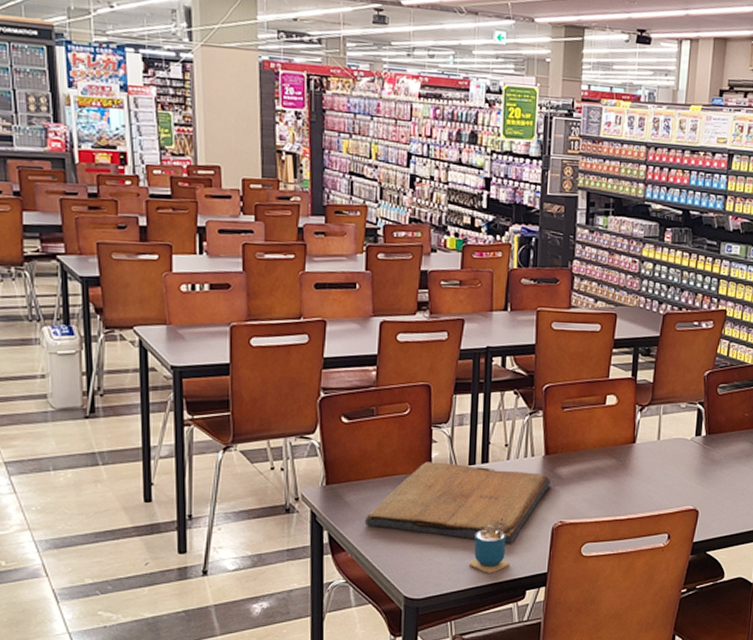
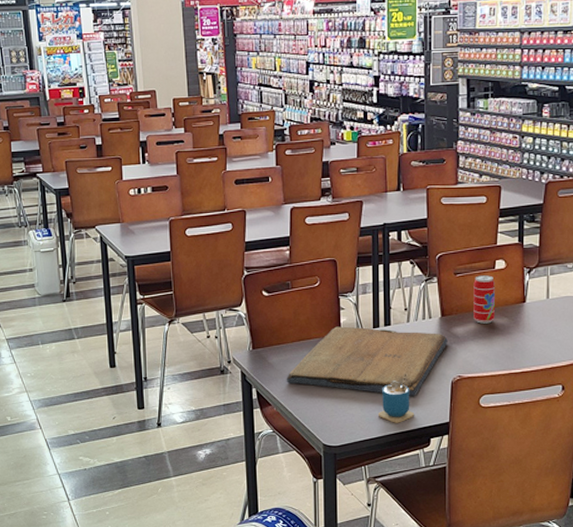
beverage can: none [580,411,604,465] -> present [473,275,495,324]

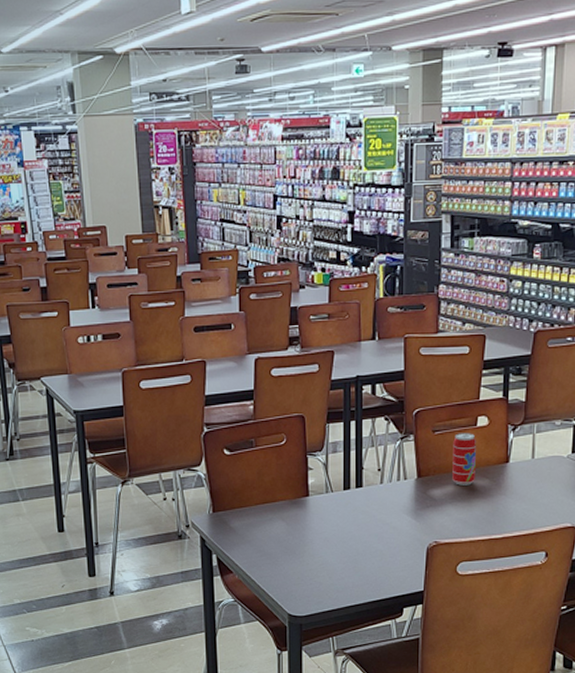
religious icon: present [286,326,448,396] -> none [249,488,424,563]
cup: present [377,372,415,423] -> none [347,537,387,592]

